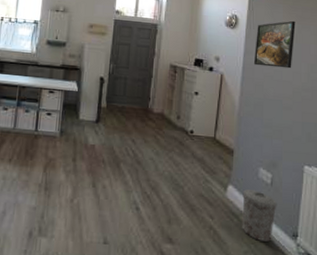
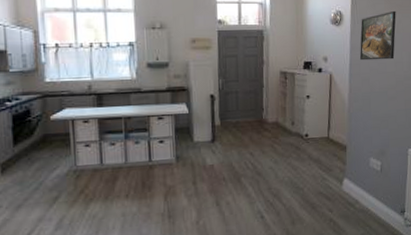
trash can: present [242,189,277,243] -> none [356,179,387,223]

